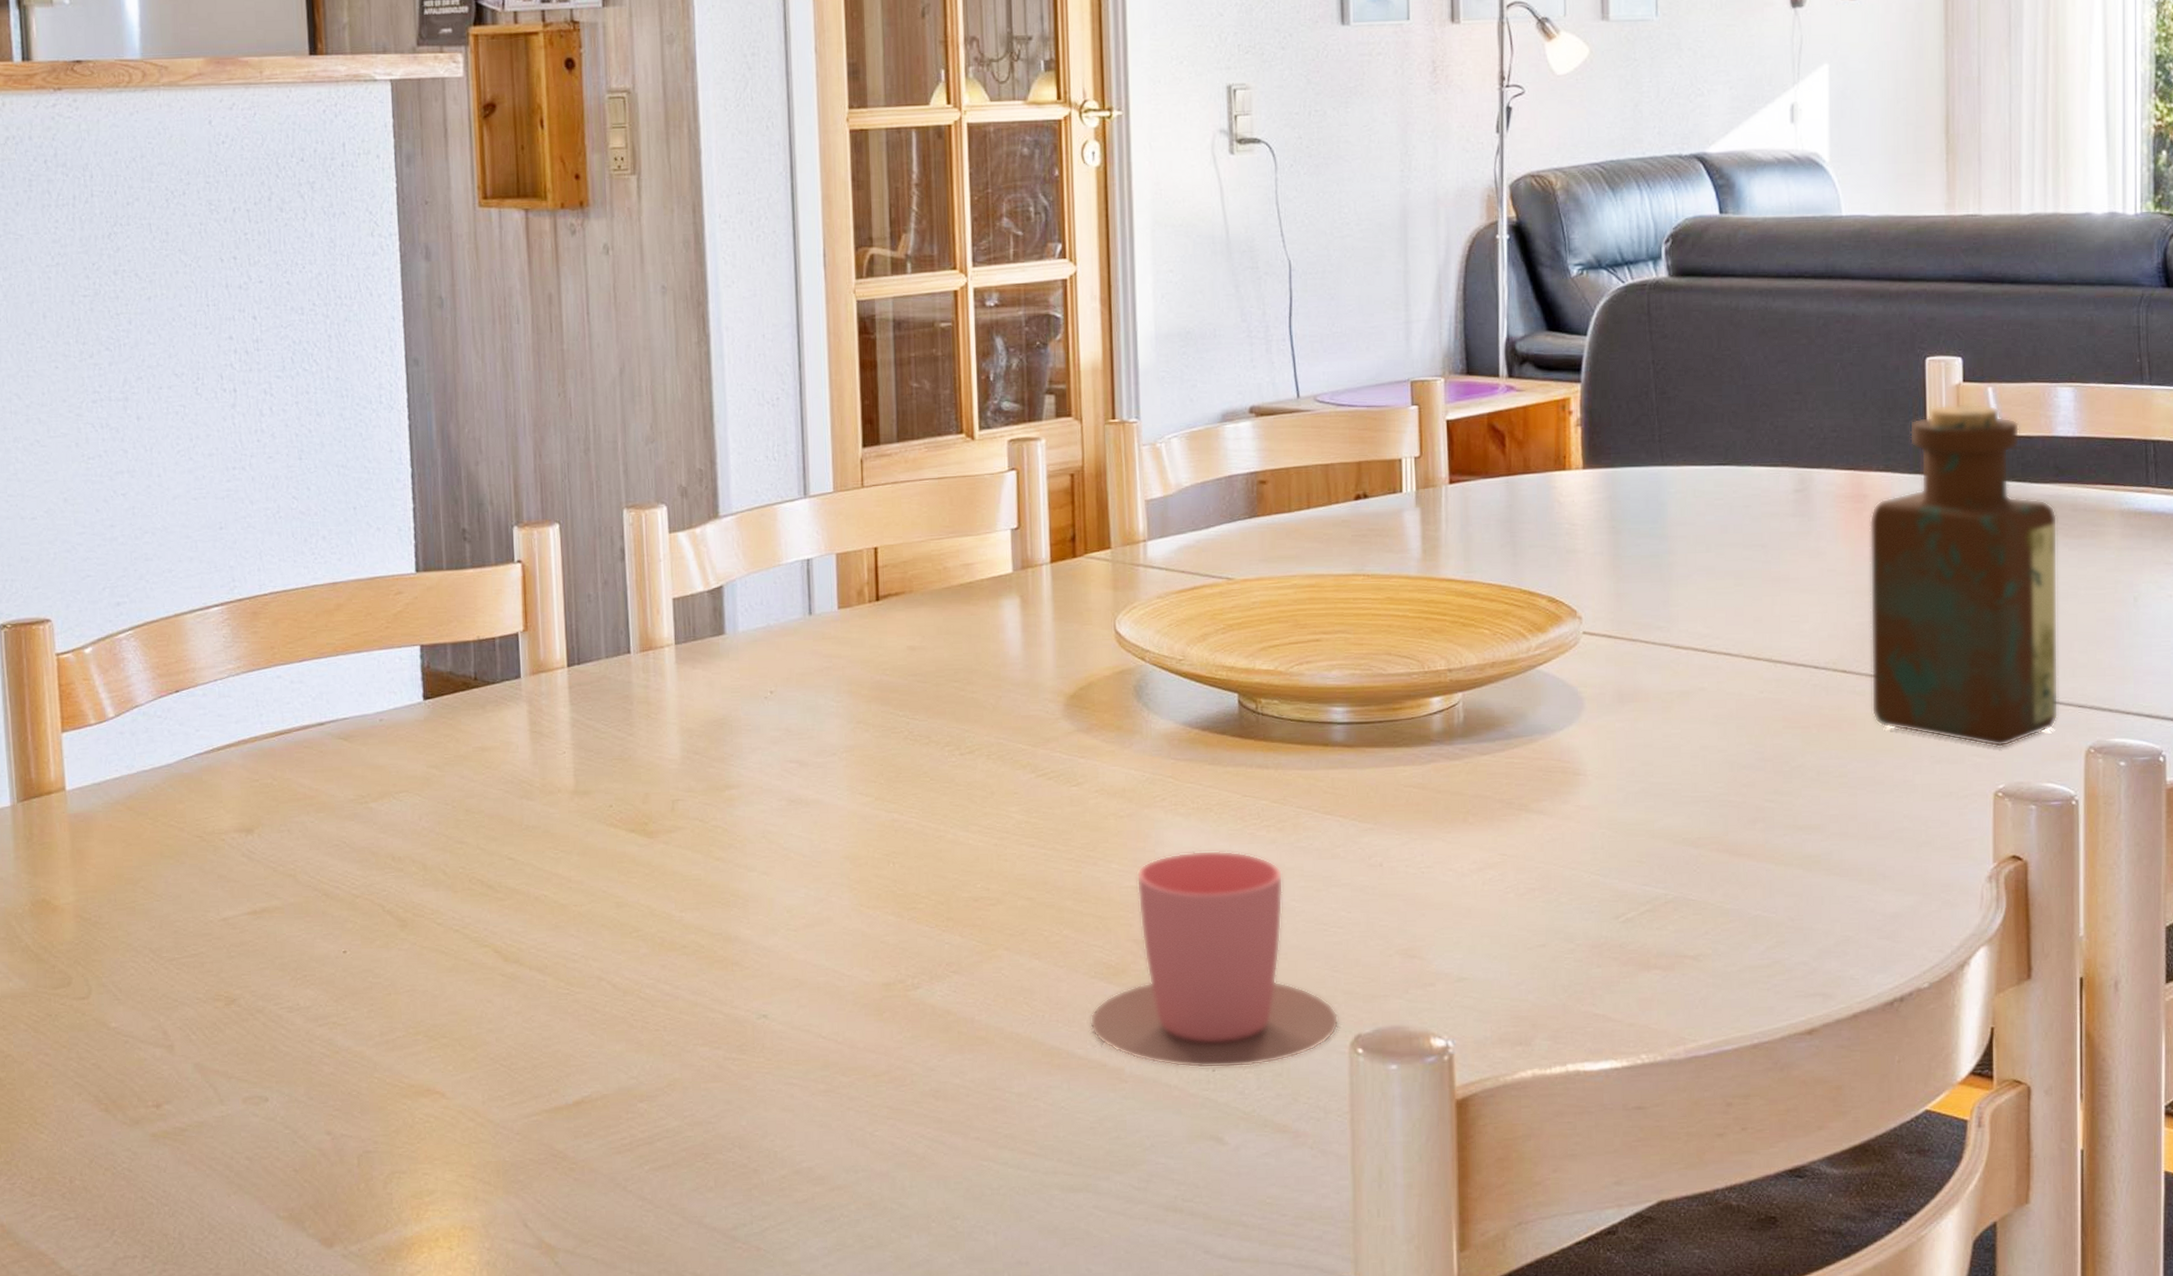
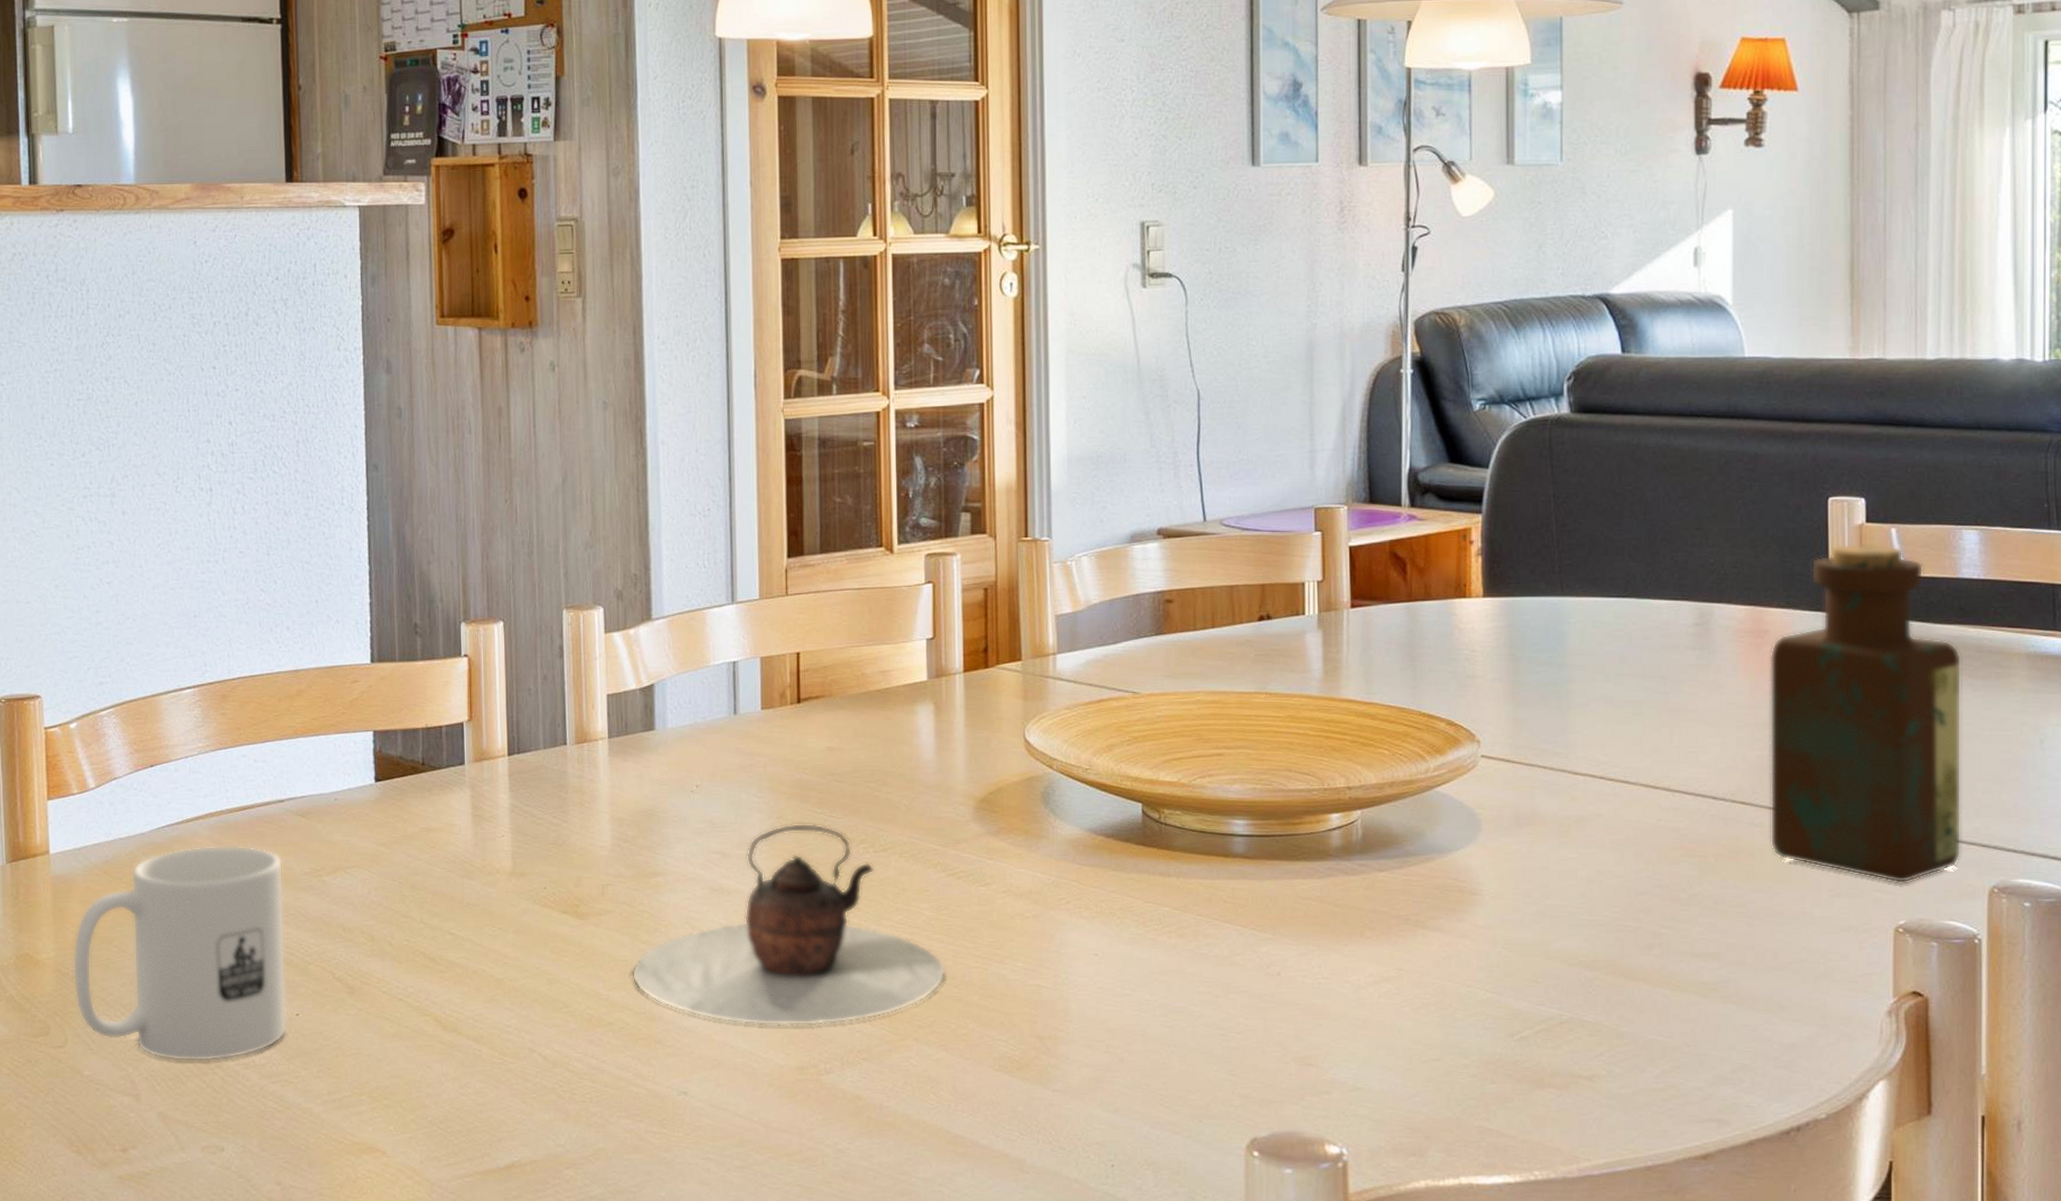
mug: none [94,773,334,1008] -> present [72,845,287,1061]
teapot: none [705,727,1037,942] -> present [632,823,945,1026]
cup: present [1090,850,1339,1069] -> none [994,953,1235,1164]

